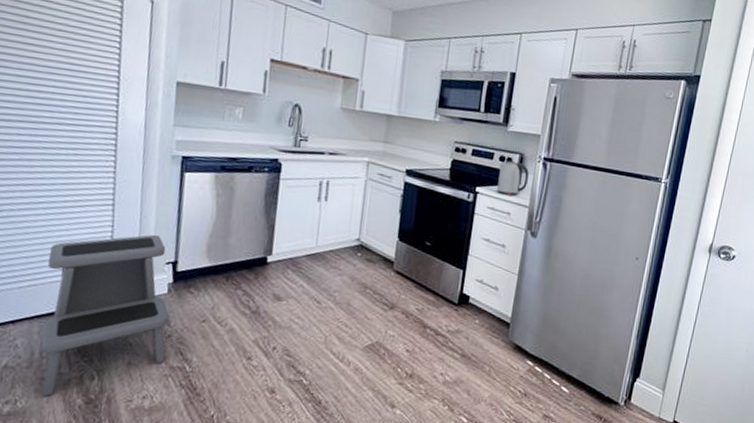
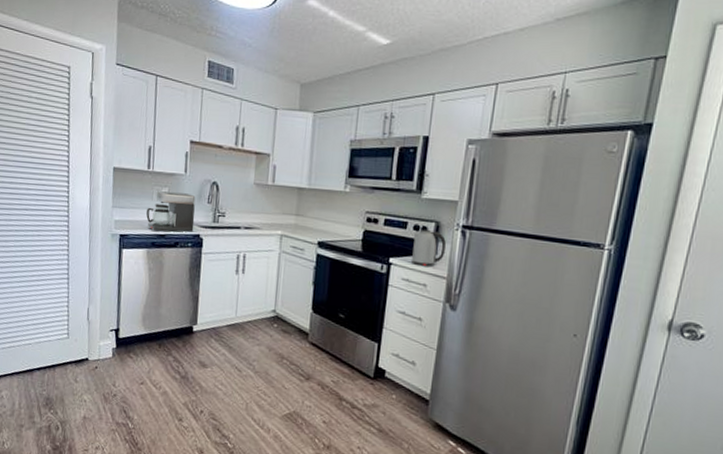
step stool: present [40,234,170,397] -> none [19,304,115,442]
coffee maker: none [215,110,275,157] -> present [145,191,196,233]

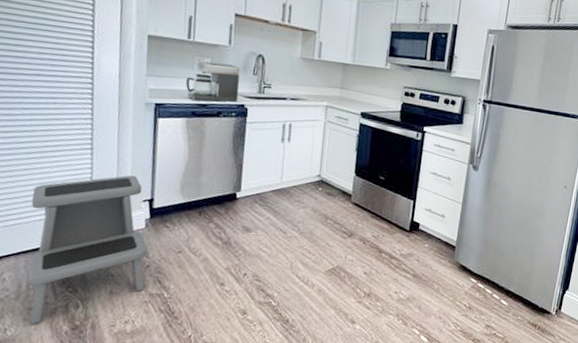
step stool: none [19,304,115,442] -> present [27,175,148,325]
kettle: present [412,229,447,268] -> none [442,102,471,135]

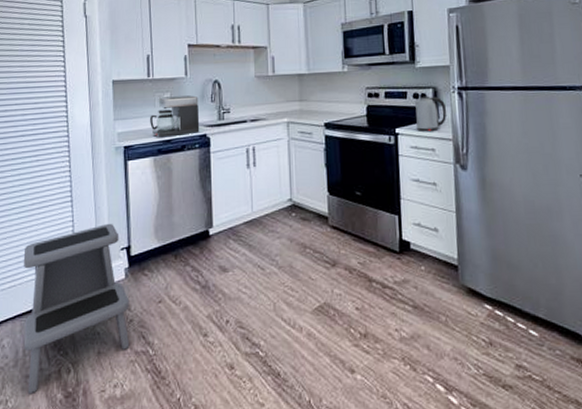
kettle: none [442,102,471,135] -> present [414,96,447,133]

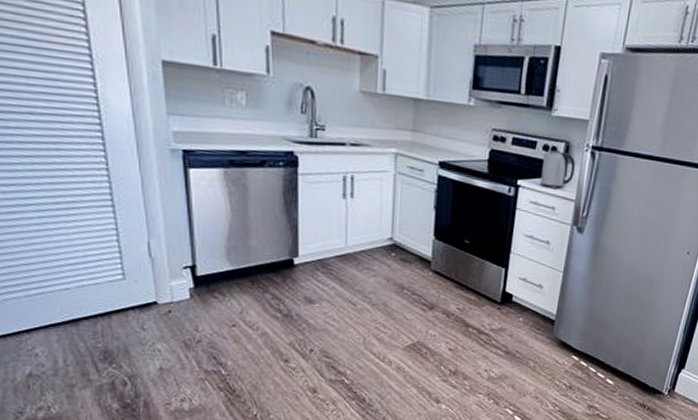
step stool: present [23,223,130,395] -> none [51,237,198,403]
coffee maker: present [149,95,200,138] -> none [216,95,285,149]

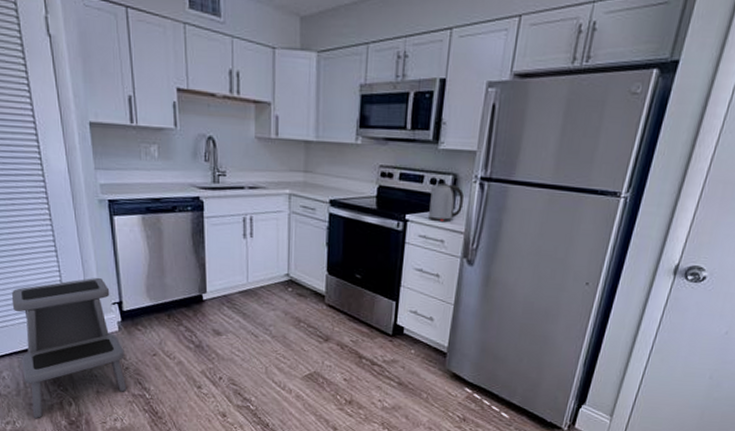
step stool: none [51,237,198,403] -> present [11,277,127,419]

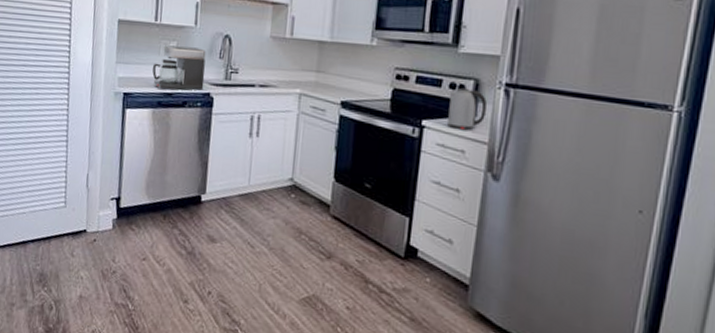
step stool: present [11,277,127,419] -> none [11,170,115,322]
coffee maker: none [135,149,192,196] -> present [152,45,206,91]

